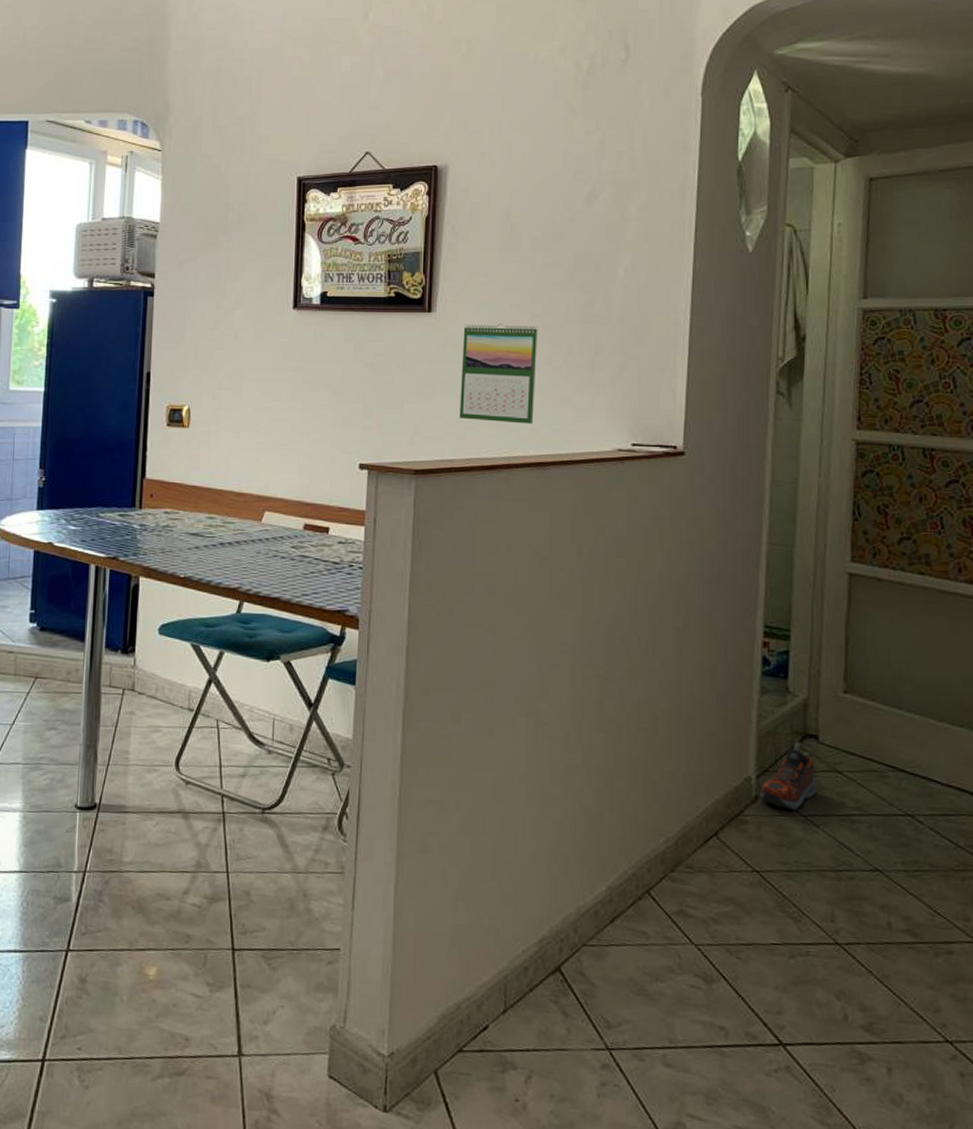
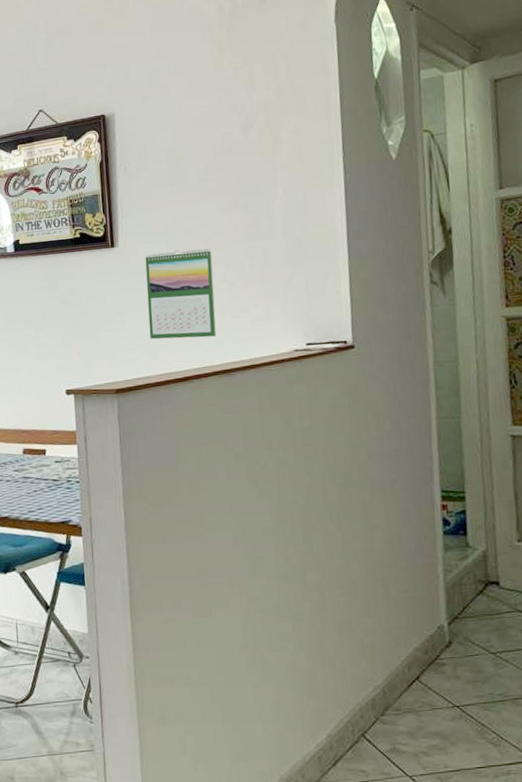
shoe: present [759,742,817,812] -> none [452,589,503,651]

